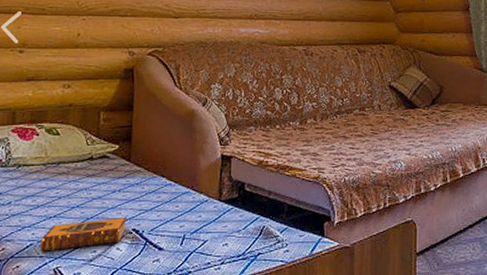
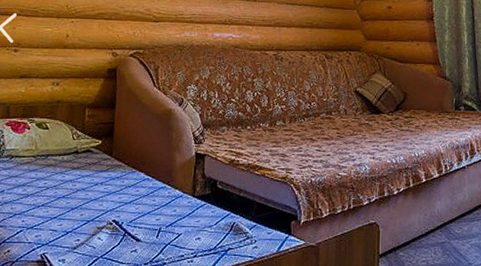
hardback book: present [40,216,127,252] -> none [29,208,108,238]

